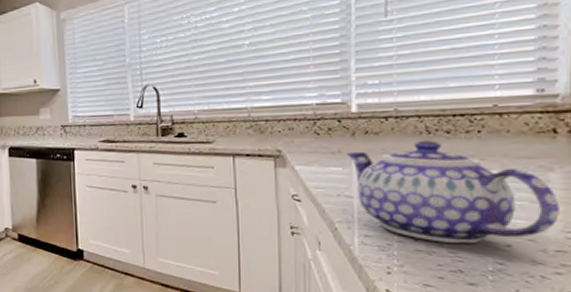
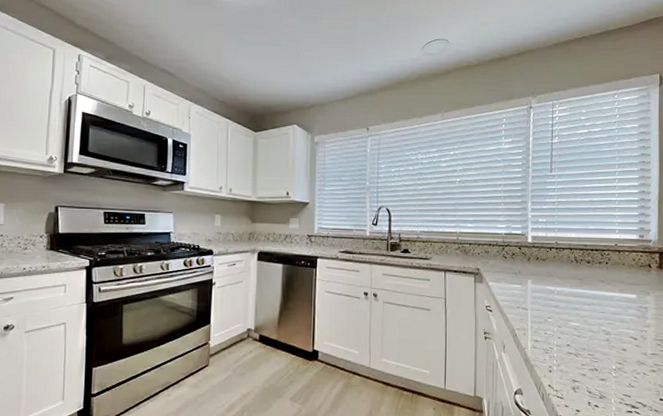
teapot: present [347,141,560,244] -> none [524,268,653,348]

